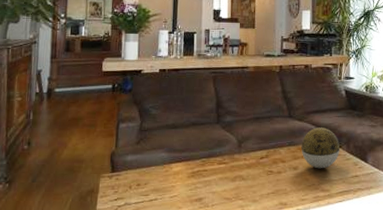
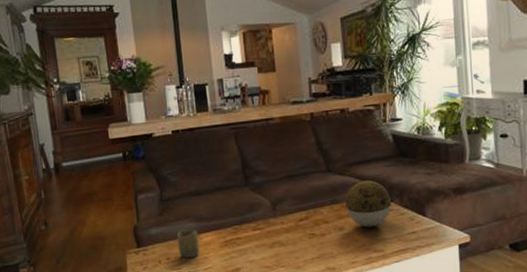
cup: none [149,159,169,185] -> present [176,229,200,258]

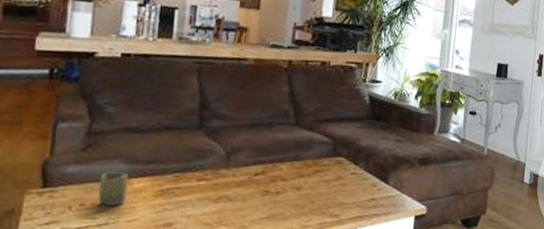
decorative ball: present [345,180,392,228] -> none [308,139,357,190]

